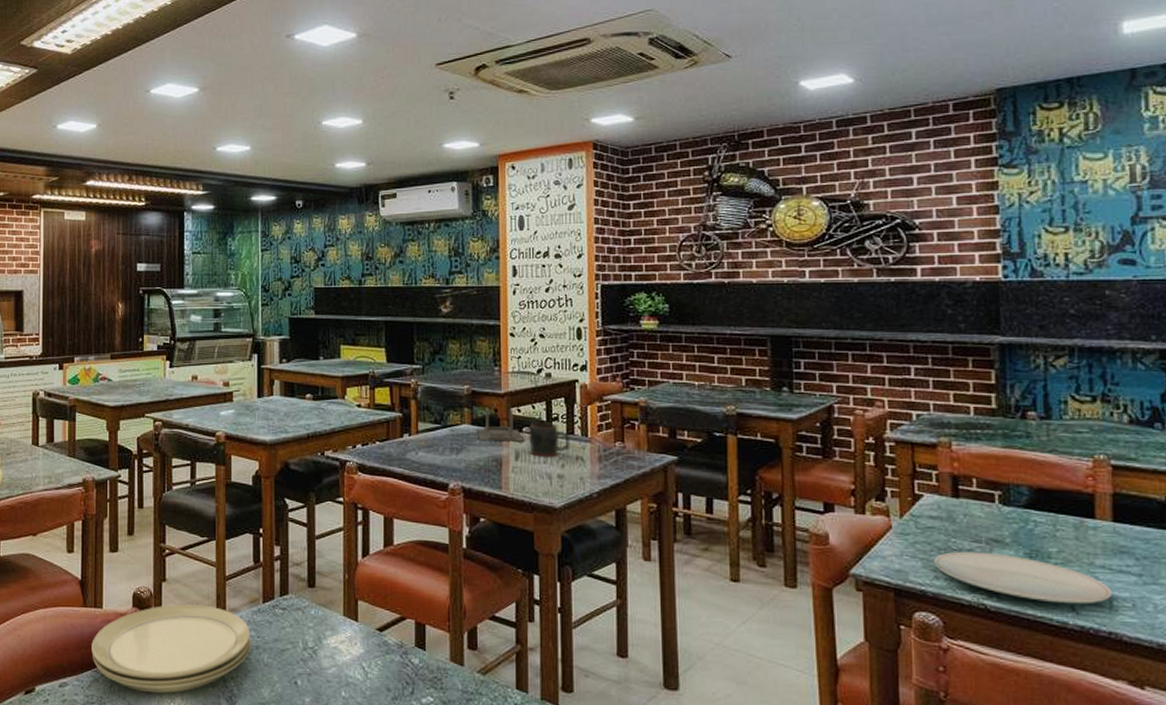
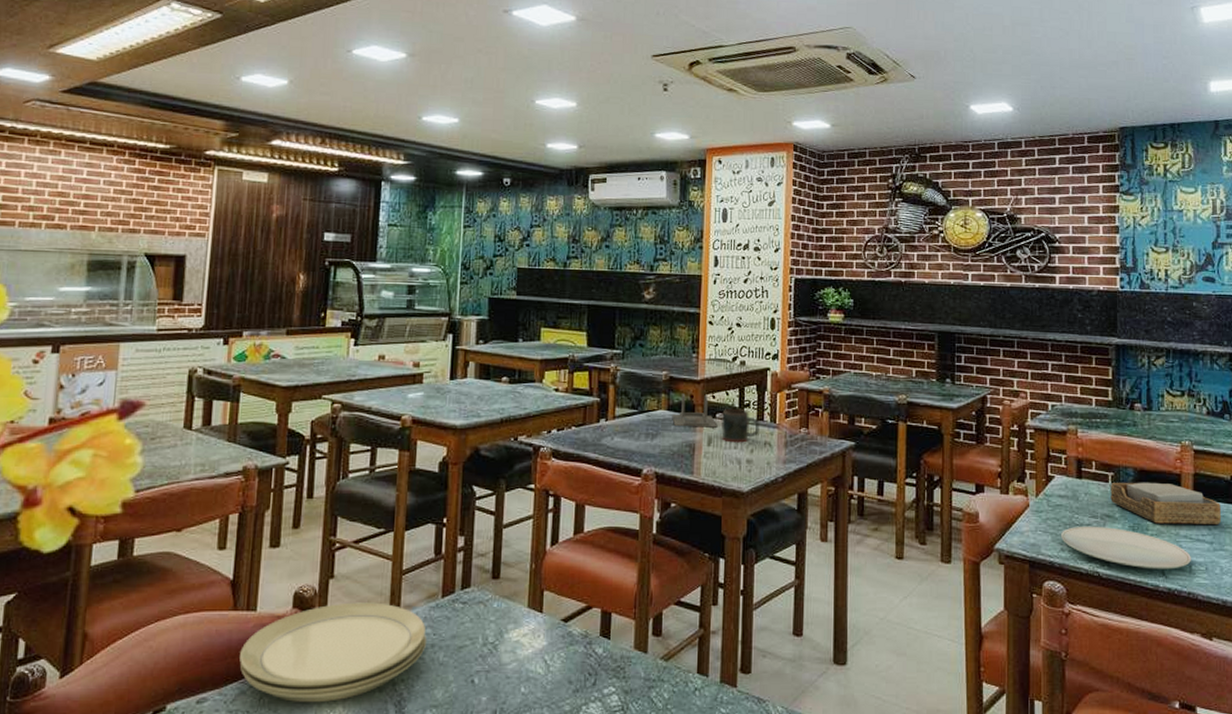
napkin holder: none [998,502,1154,555] -> present [1110,482,1222,526]

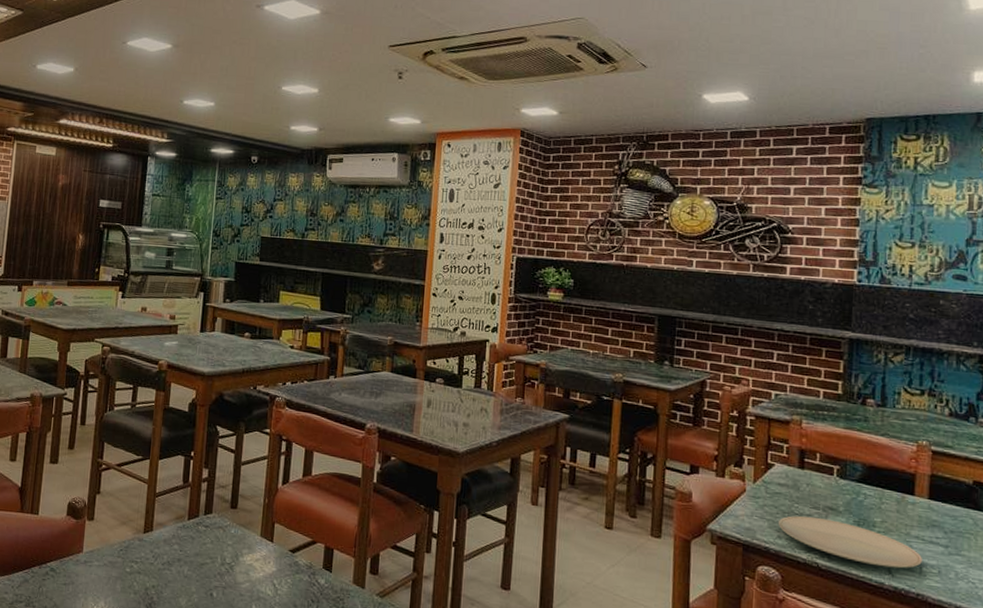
plate: present [239,602,427,703] -> none [24,515,175,597]
napkin holder: present [671,394,718,428] -> none [394,358,437,392]
mug: present [721,409,760,443] -> none [440,375,477,407]
napkin holder: present [1110,482,1222,526] -> none [835,476,960,530]

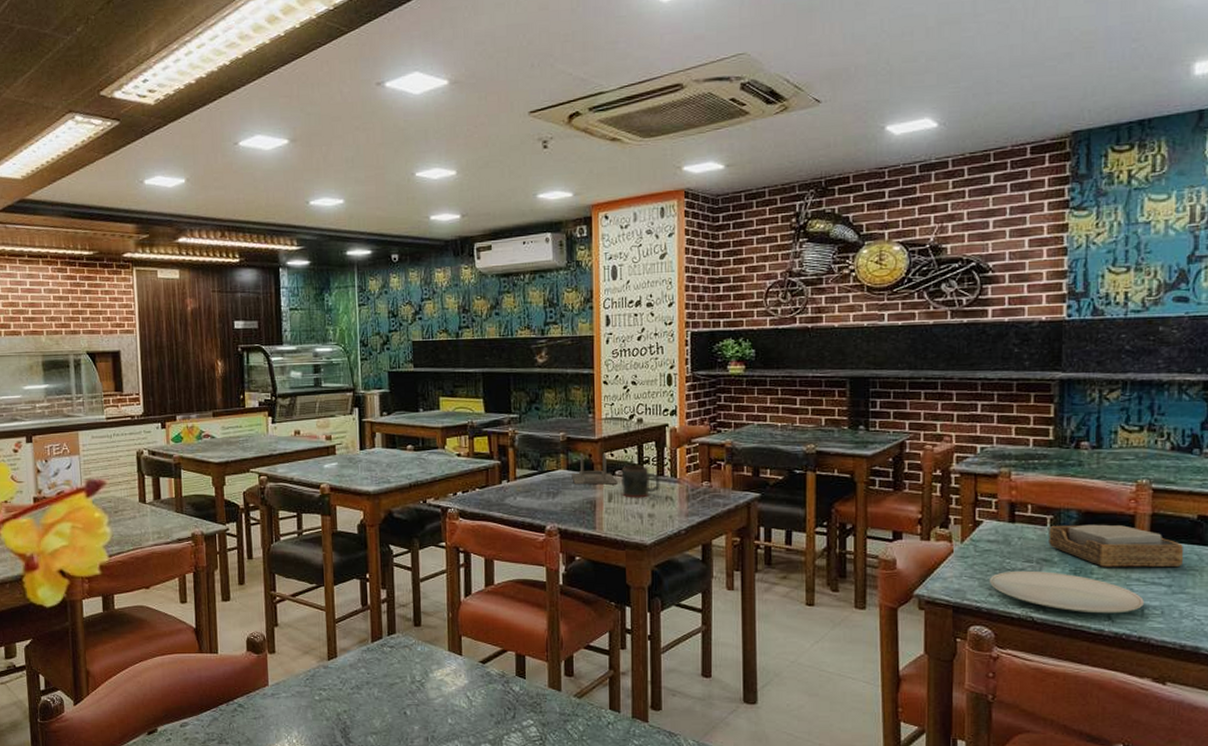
napkin holder: none [394,358,437,392] -> present [570,453,618,485]
mug: none [440,375,477,407] -> present [620,466,660,498]
napkin holder: none [835,476,960,530] -> present [1048,524,1184,568]

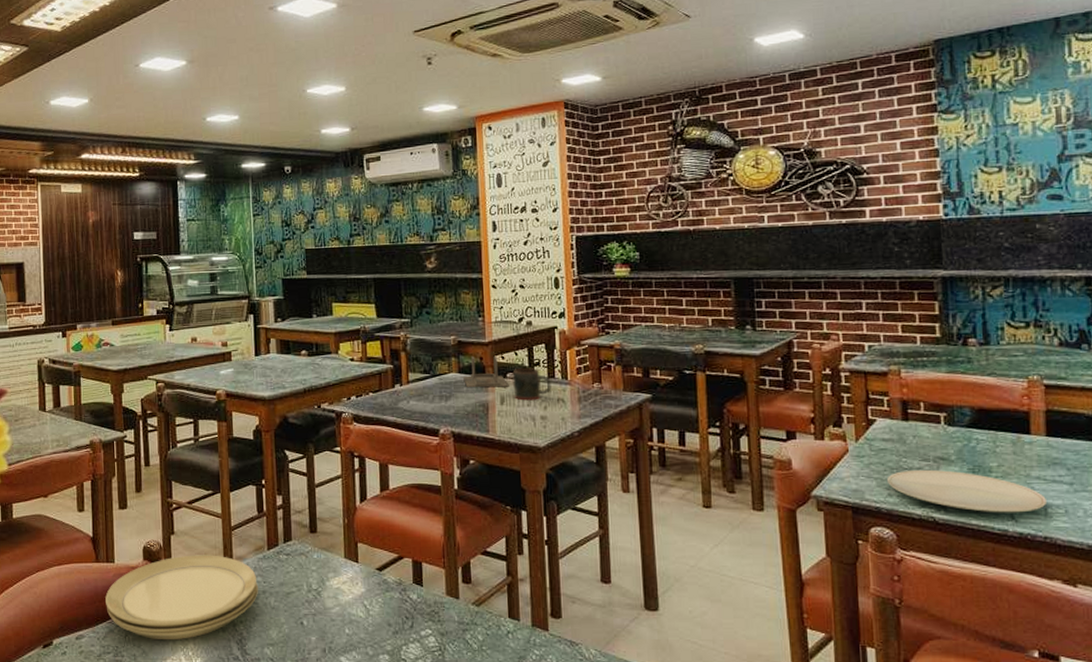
plate: none [209,646,363,729] -> present [105,555,259,641]
napkin holder: present [1048,524,1184,568] -> none [943,421,1083,466]

